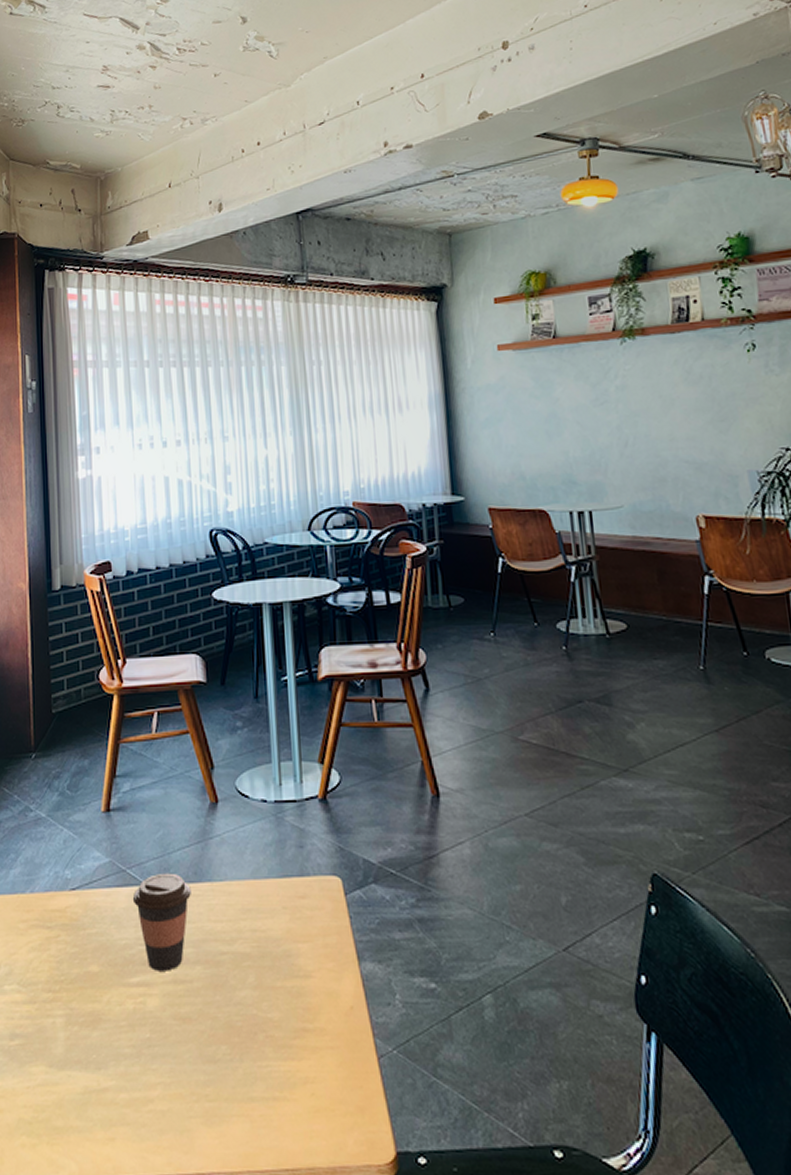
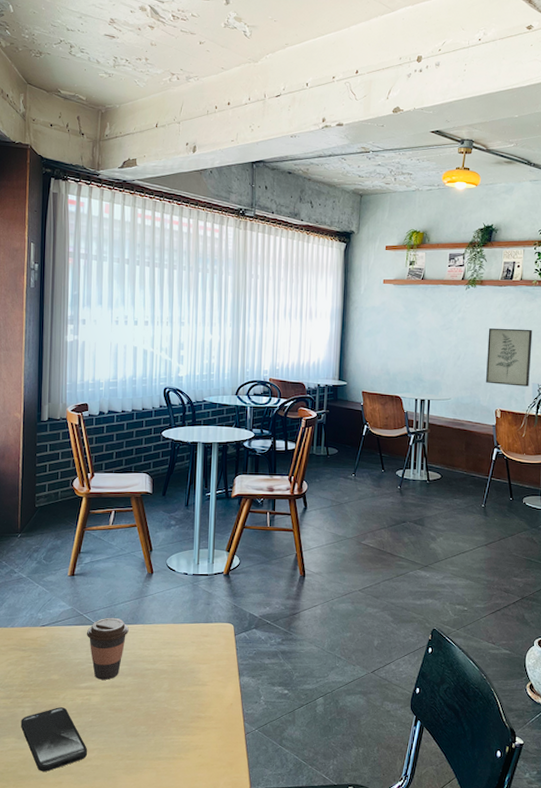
smartphone: none [51,1016,147,1120] -> present [20,707,87,772]
wall art: none [664,390,743,478] -> present [486,328,533,387]

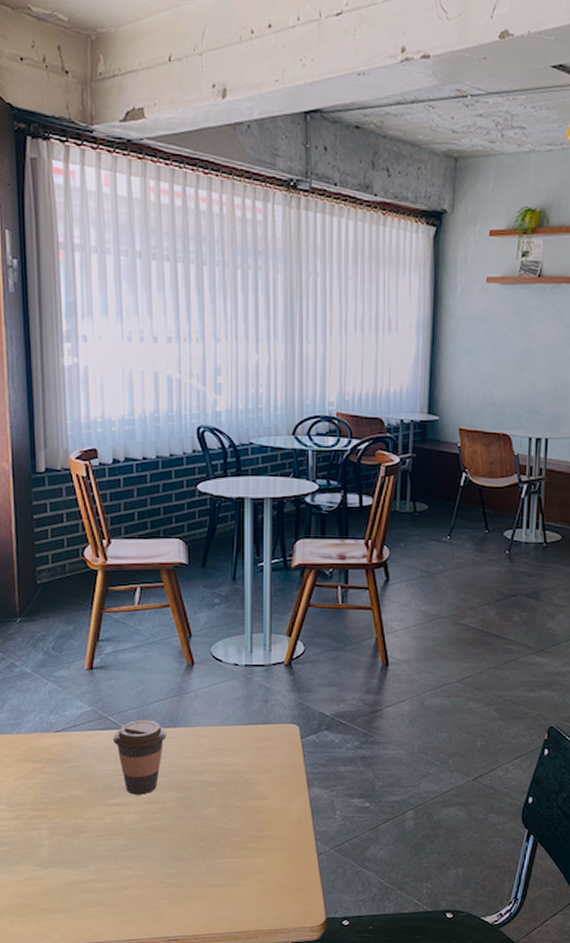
smartphone: present [20,707,87,772] -> none [37,828,122,903]

